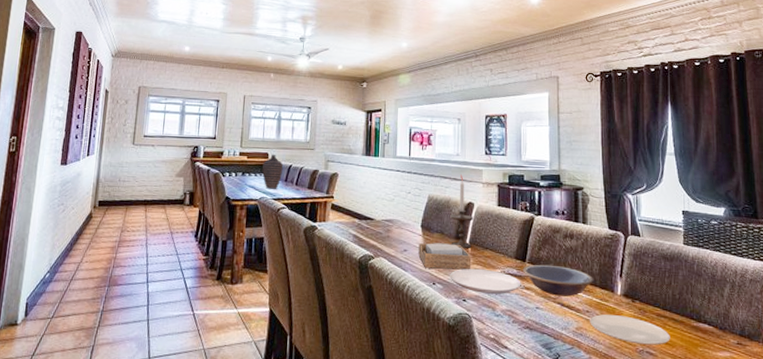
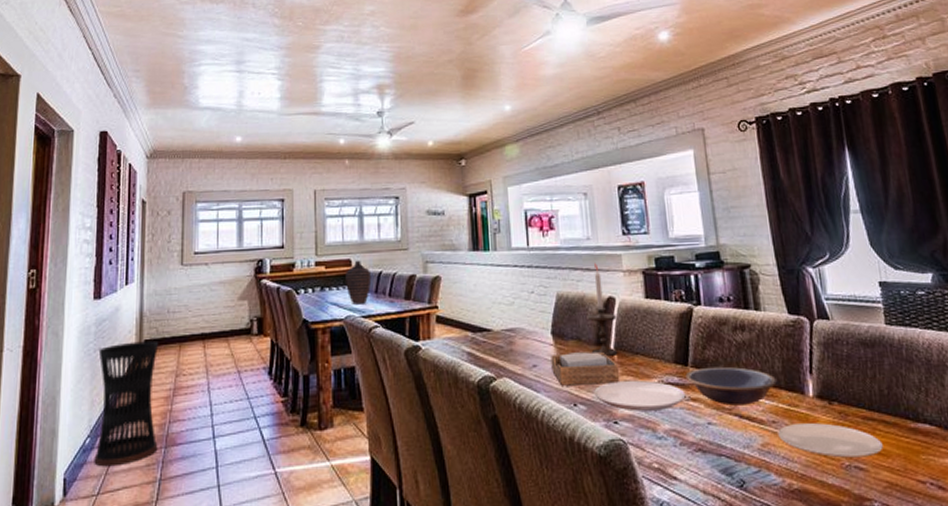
umbrella stand: none [51,201,109,297] -> present [94,341,158,467]

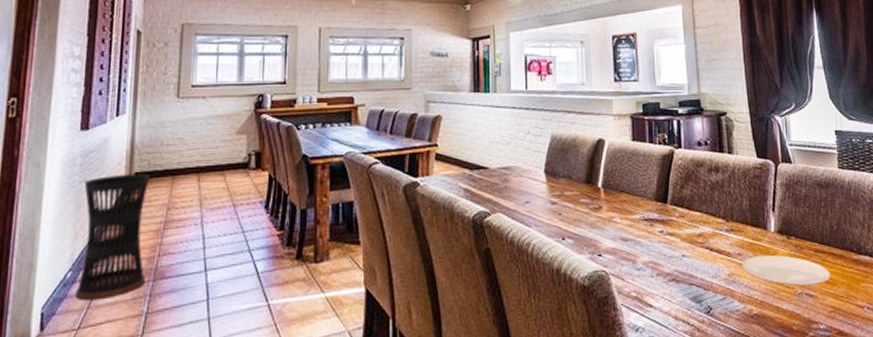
decorative vase: present [346,260,372,305] -> none [347,98,374,141]
napkin holder: present [551,351,620,386] -> none [543,189,606,221]
candlestick: present [587,262,618,357] -> none [578,106,605,195]
plate: present [594,380,686,411] -> none [581,216,664,245]
bowl: present [685,366,778,406] -> none [664,204,745,240]

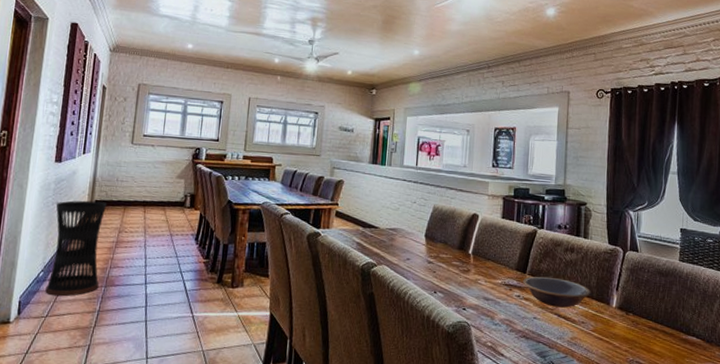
bowl: none [664,204,745,240] -> present [522,276,592,308]
plate: present [742,255,831,286] -> none [584,325,660,356]

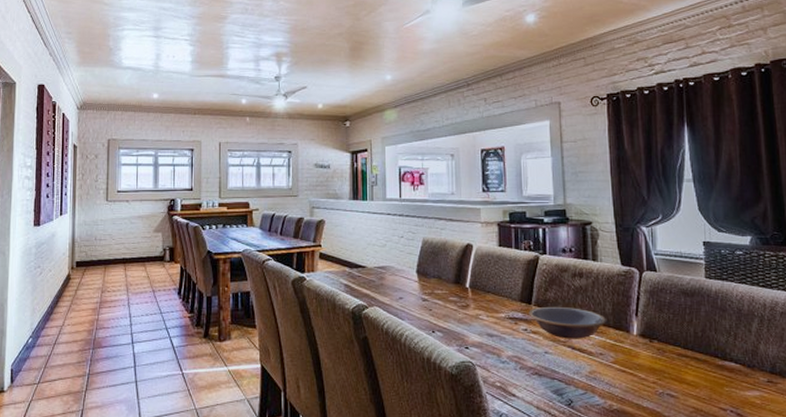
umbrella stand: present [45,200,106,296] -> none [35,262,87,362]

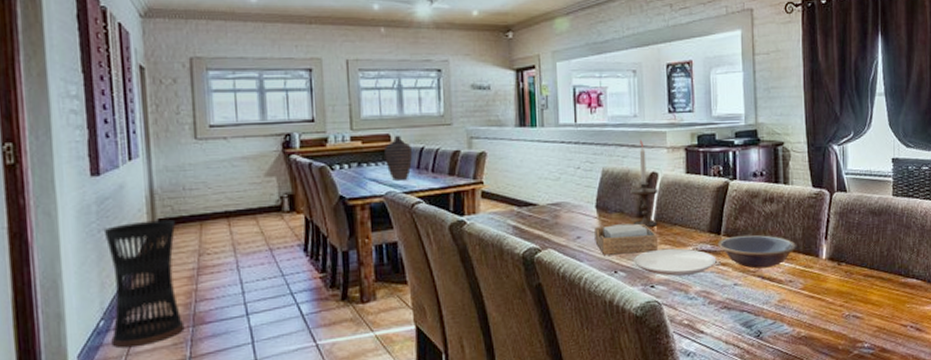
umbrella stand: none [35,262,87,362] -> present [103,219,185,348]
decorative vase: none [244,203,266,240] -> present [385,135,413,181]
napkin holder: none [415,289,473,316] -> present [594,223,659,255]
candlestick: none [447,214,473,294] -> present [630,139,658,228]
plate: none [450,315,528,340] -> present [634,248,717,276]

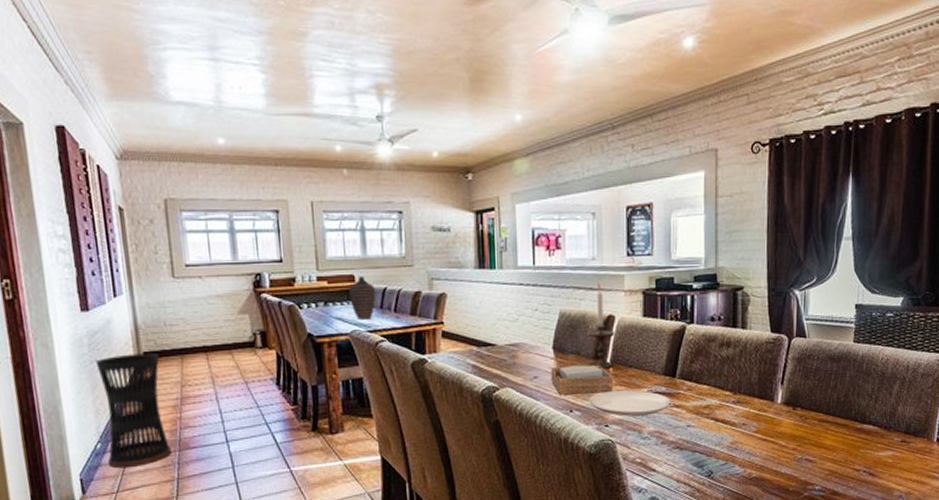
bowl: present [718,234,797,269] -> none [672,378,753,411]

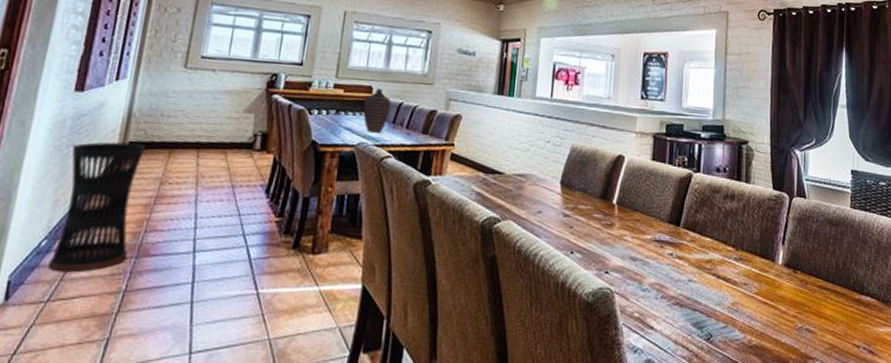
napkin holder: present [551,365,614,395] -> none [555,203,618,236]
candlestick: present [587,282,615,370] -> none [596,121,623,211]
plate: present [589,390,671,416] -> none [591,234,674,265]

